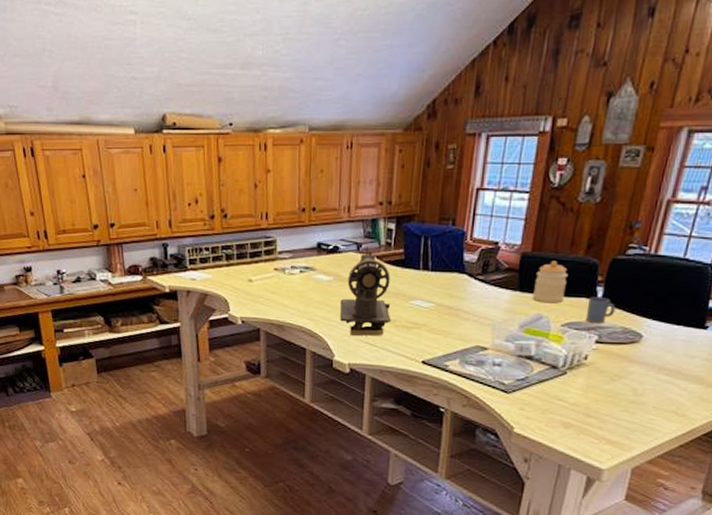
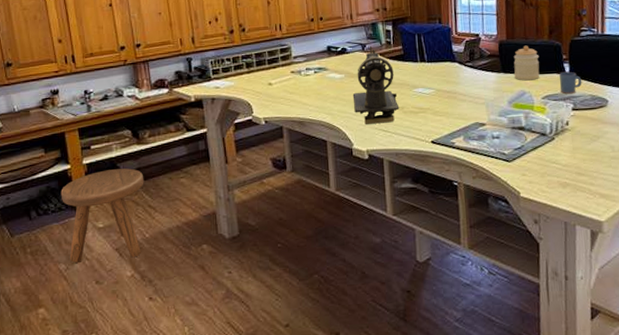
stool: none [35,355,116,444] -> present [60,168,144,263]

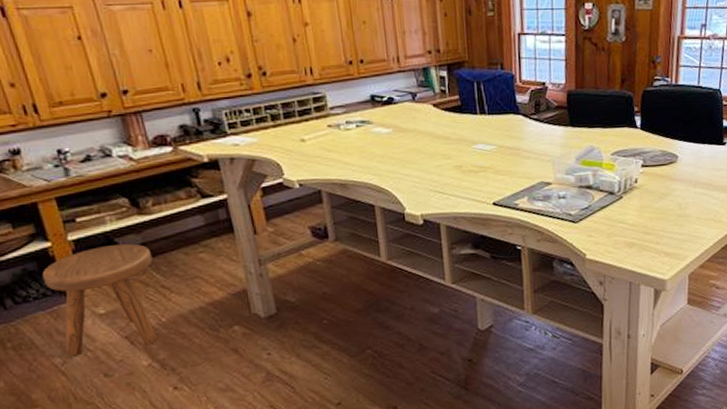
sewing machine: present [352,45,400,124] -> none [403,94,457,186]
jar: present [513,45,540,81] -> none [582,96,610,136]
mug: present [559,71,582,94] -> none [630,125,653,150]

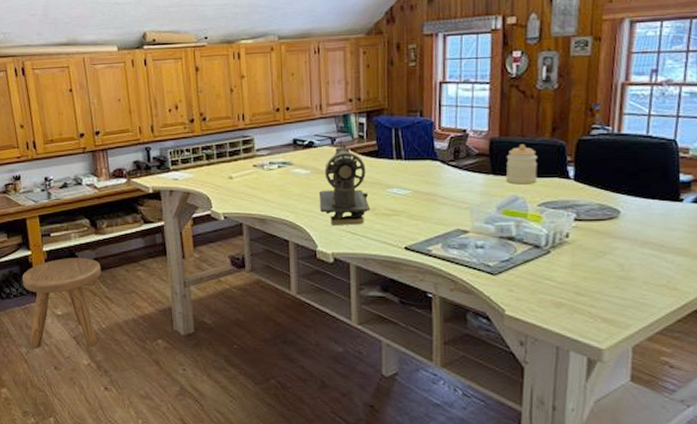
sewing machine: none [403,94,457,186] -> present [319,139,370,225]
jar: none [582,96,610,136] -> present [505,144,538,185]

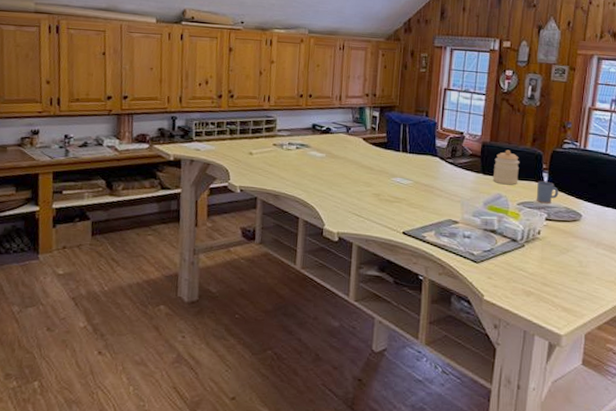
stool: present [22,258,102,347] -> none [25,217,112,309]
sewing machine: present [319,139,370,225] -> none [330,129,376,208]
mug: none [560,175,589,202] -> present [536,180,559,204]

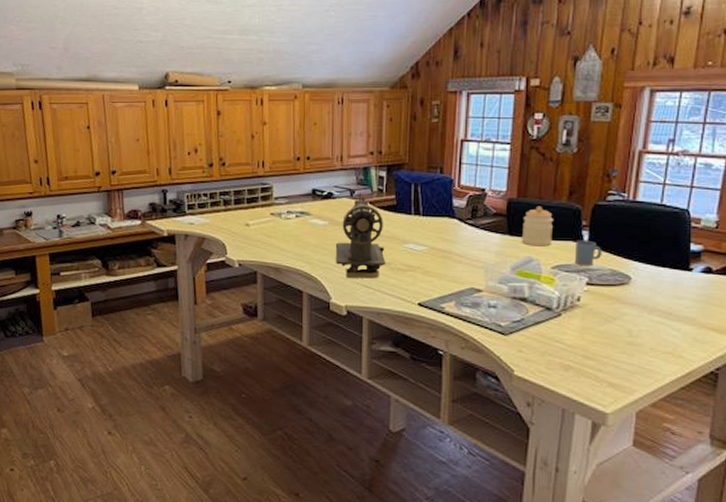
sewing machine: none [330,129,376,208] -> present [335,192,386,279]

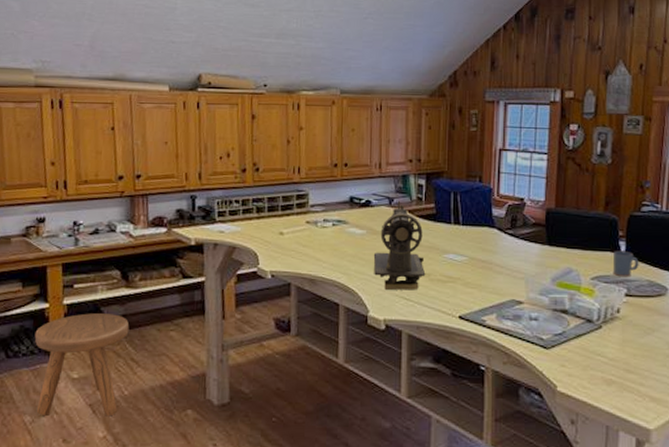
stool: none [28,298,111,390] -> present [34,313,130,417]
jar: present [521,206,554,247] -> none [560,216,592,257]

